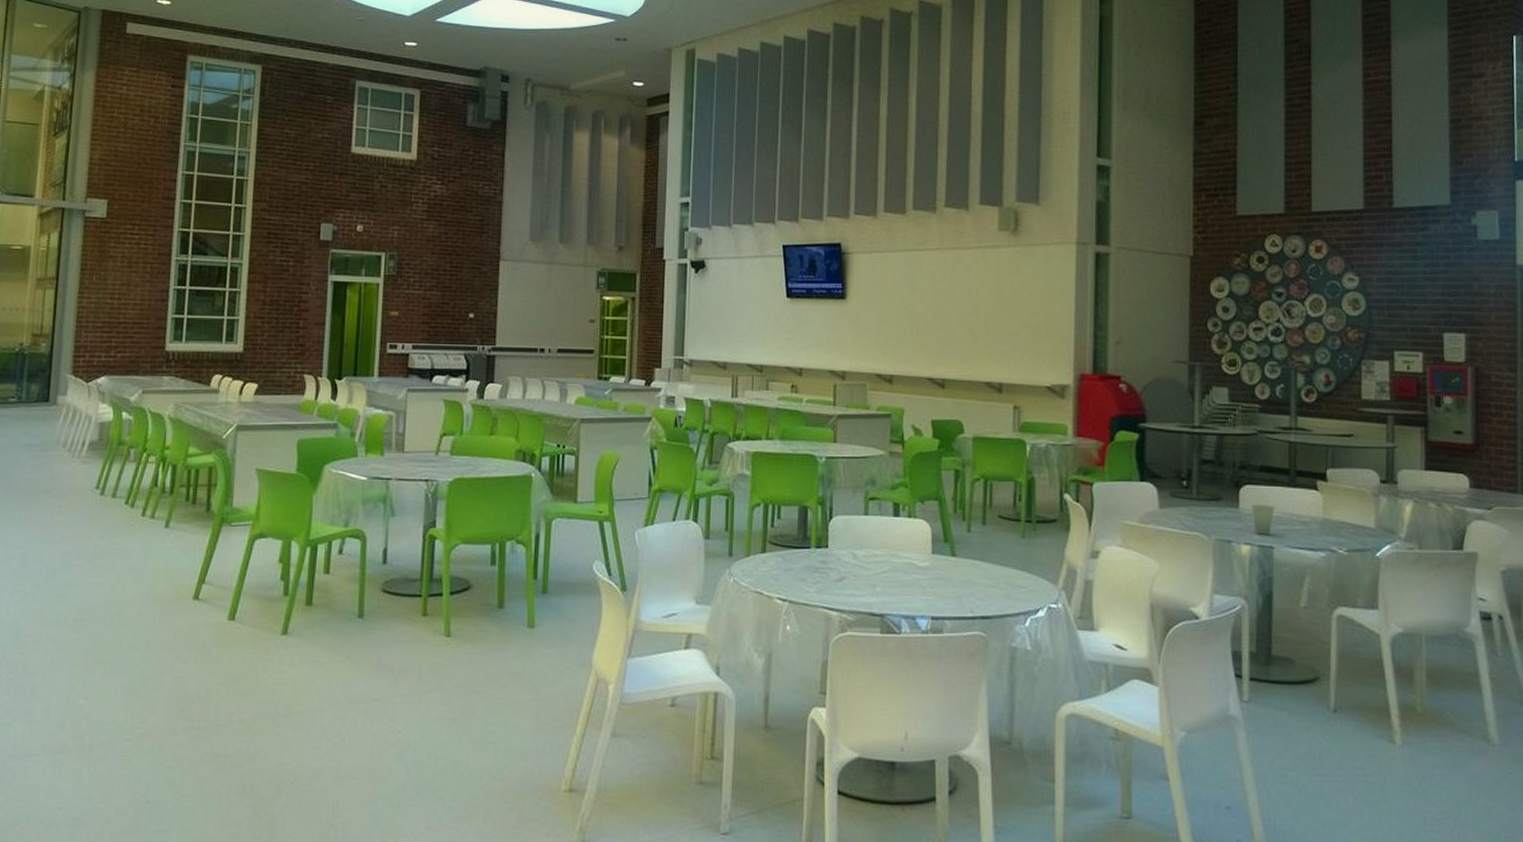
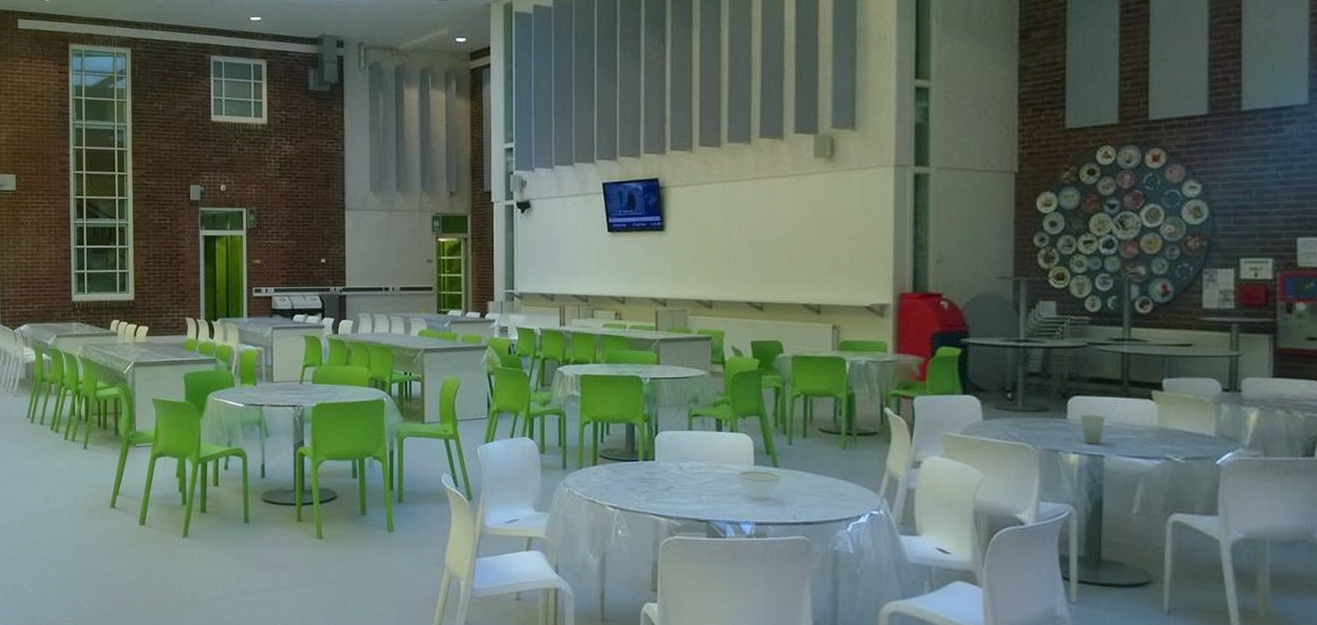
bowl: none [915,559,959,592] -> present [738,470,781,500]

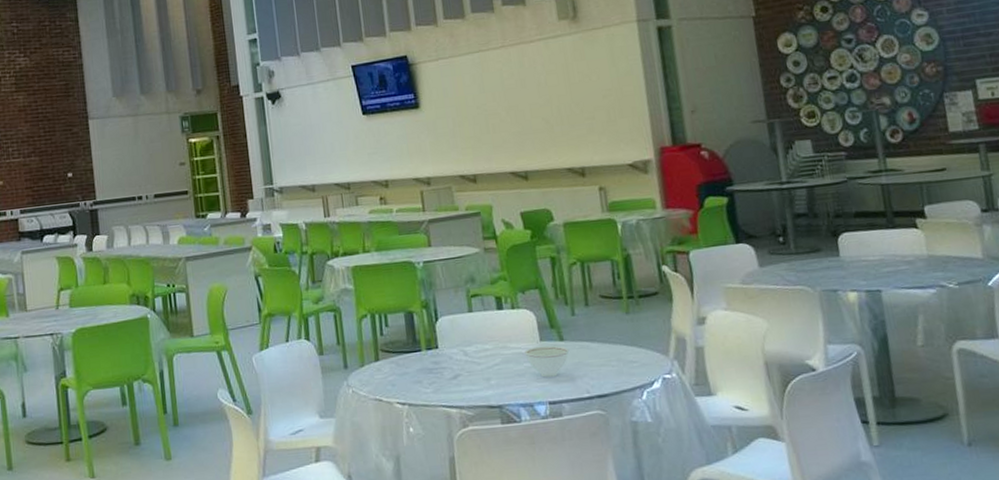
cup: present [1080,414,1107,444] -> none [852,249,877,280]

